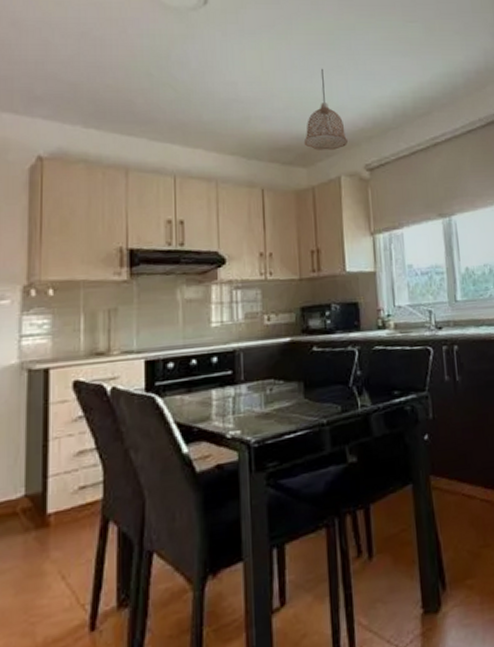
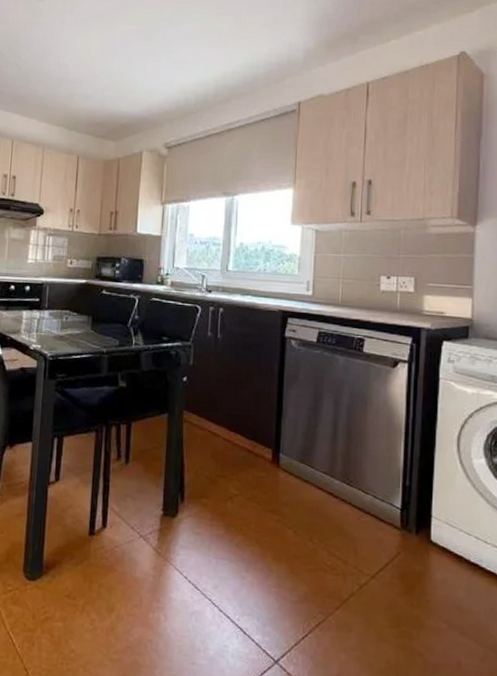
pendant lamp: present [303,68,348,150] -> none [115,55,152,128]

